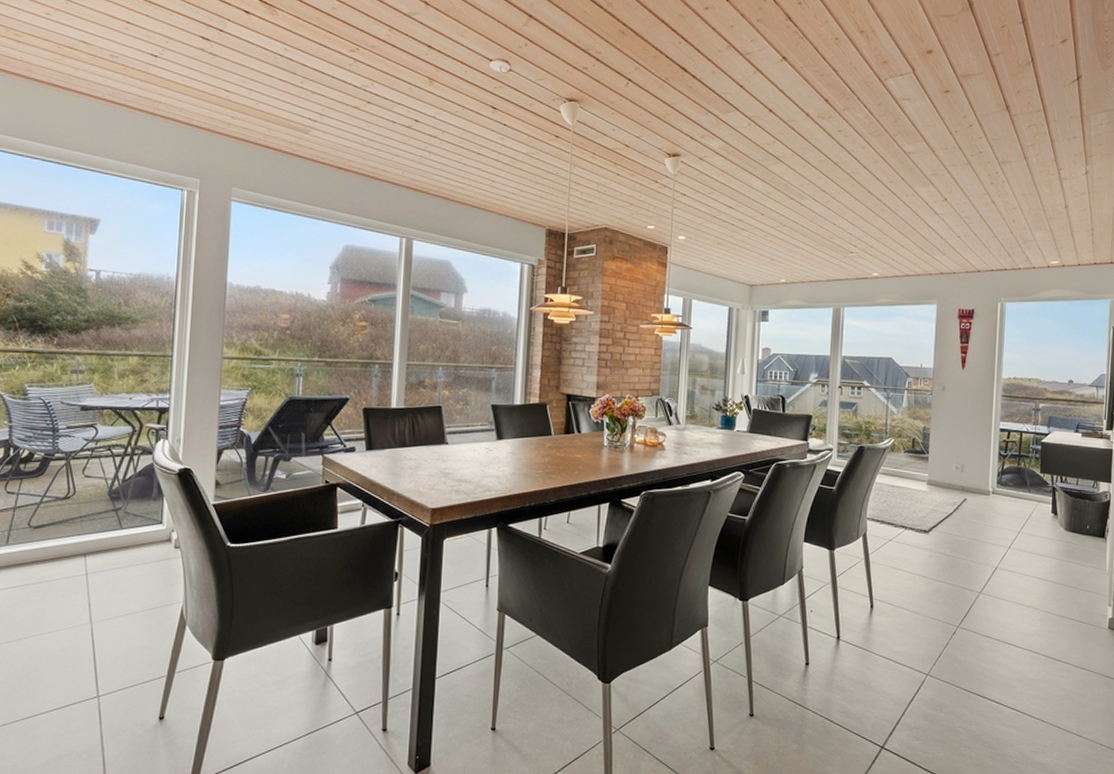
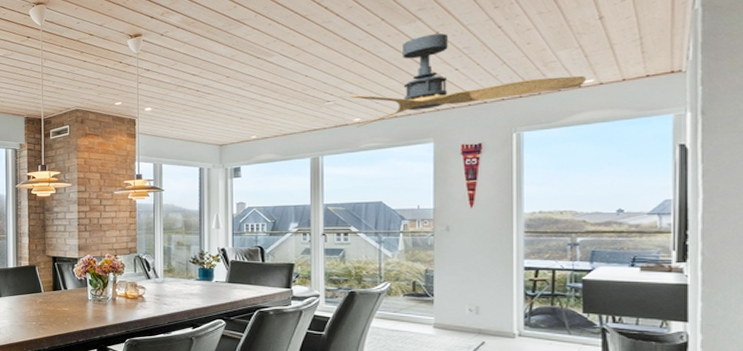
ceiling fan: none [871,200,1053,282] -> present [350,33,586,128]

